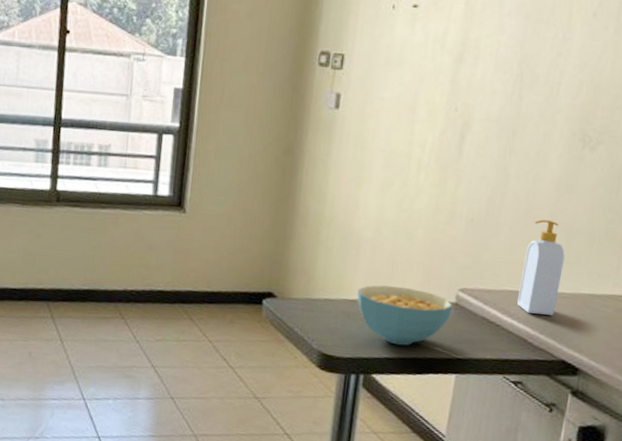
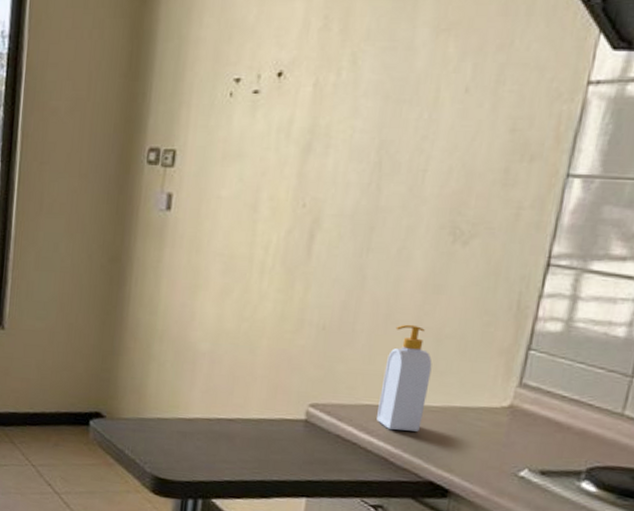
cereal bowl: present [357,285,453,346] -> none [193,402,303,467]

